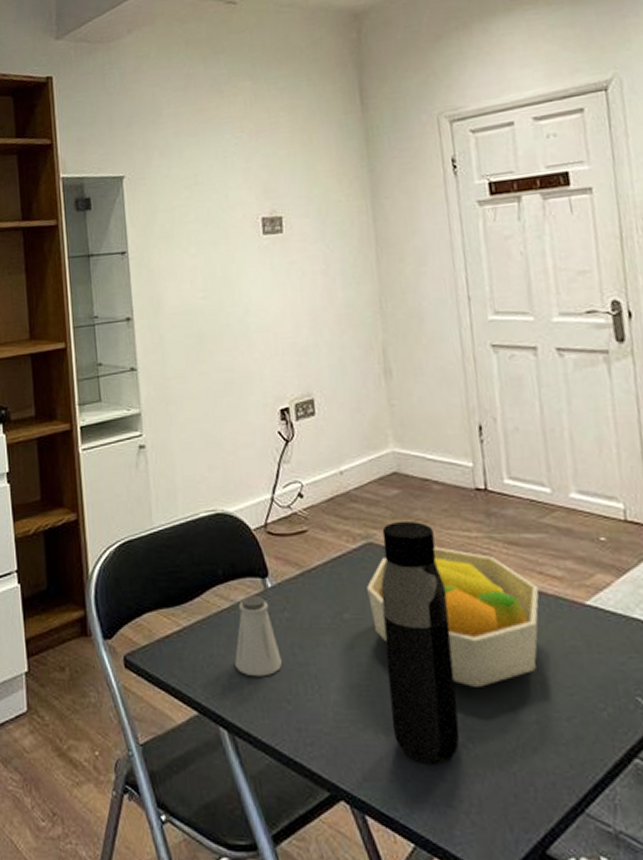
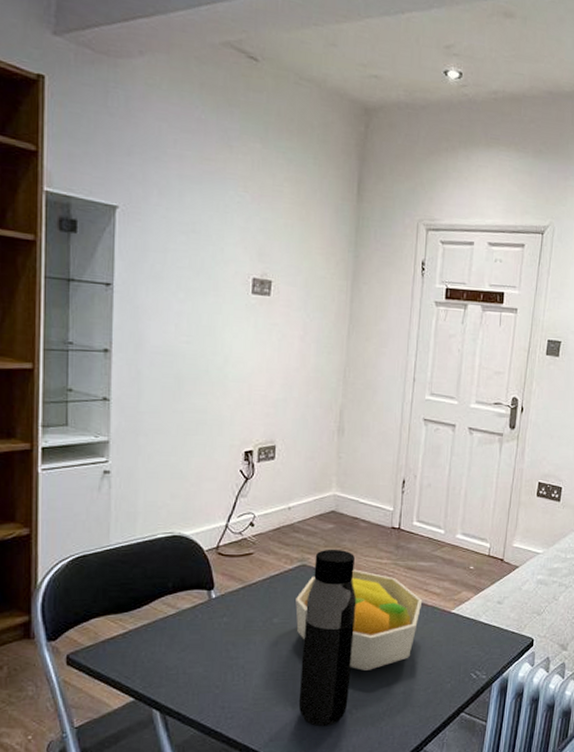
saltshaker: present [235,595,282,677] -> none [174,604,216,669]

